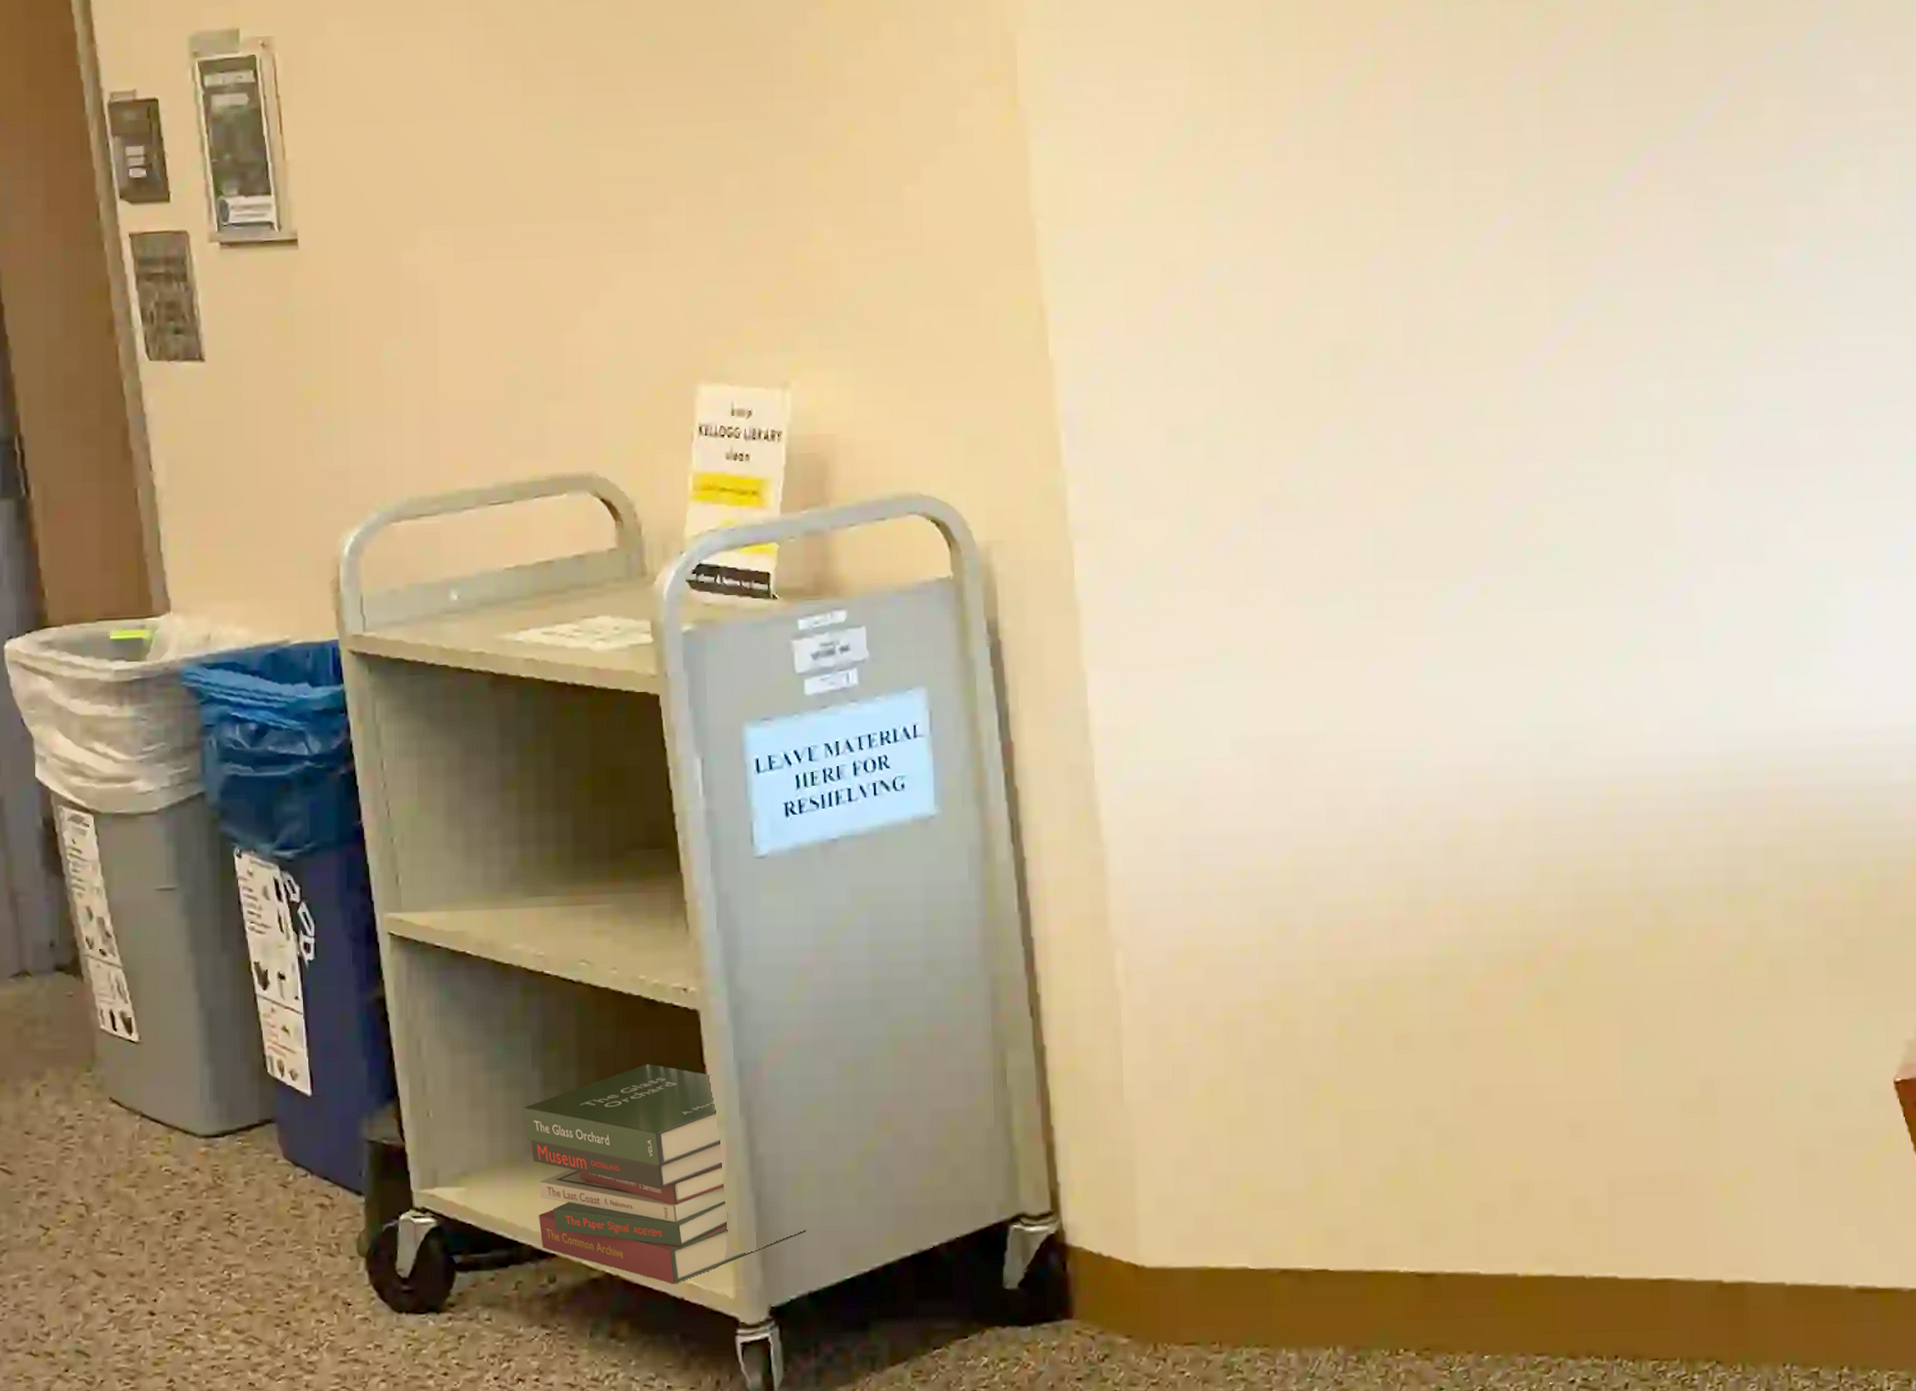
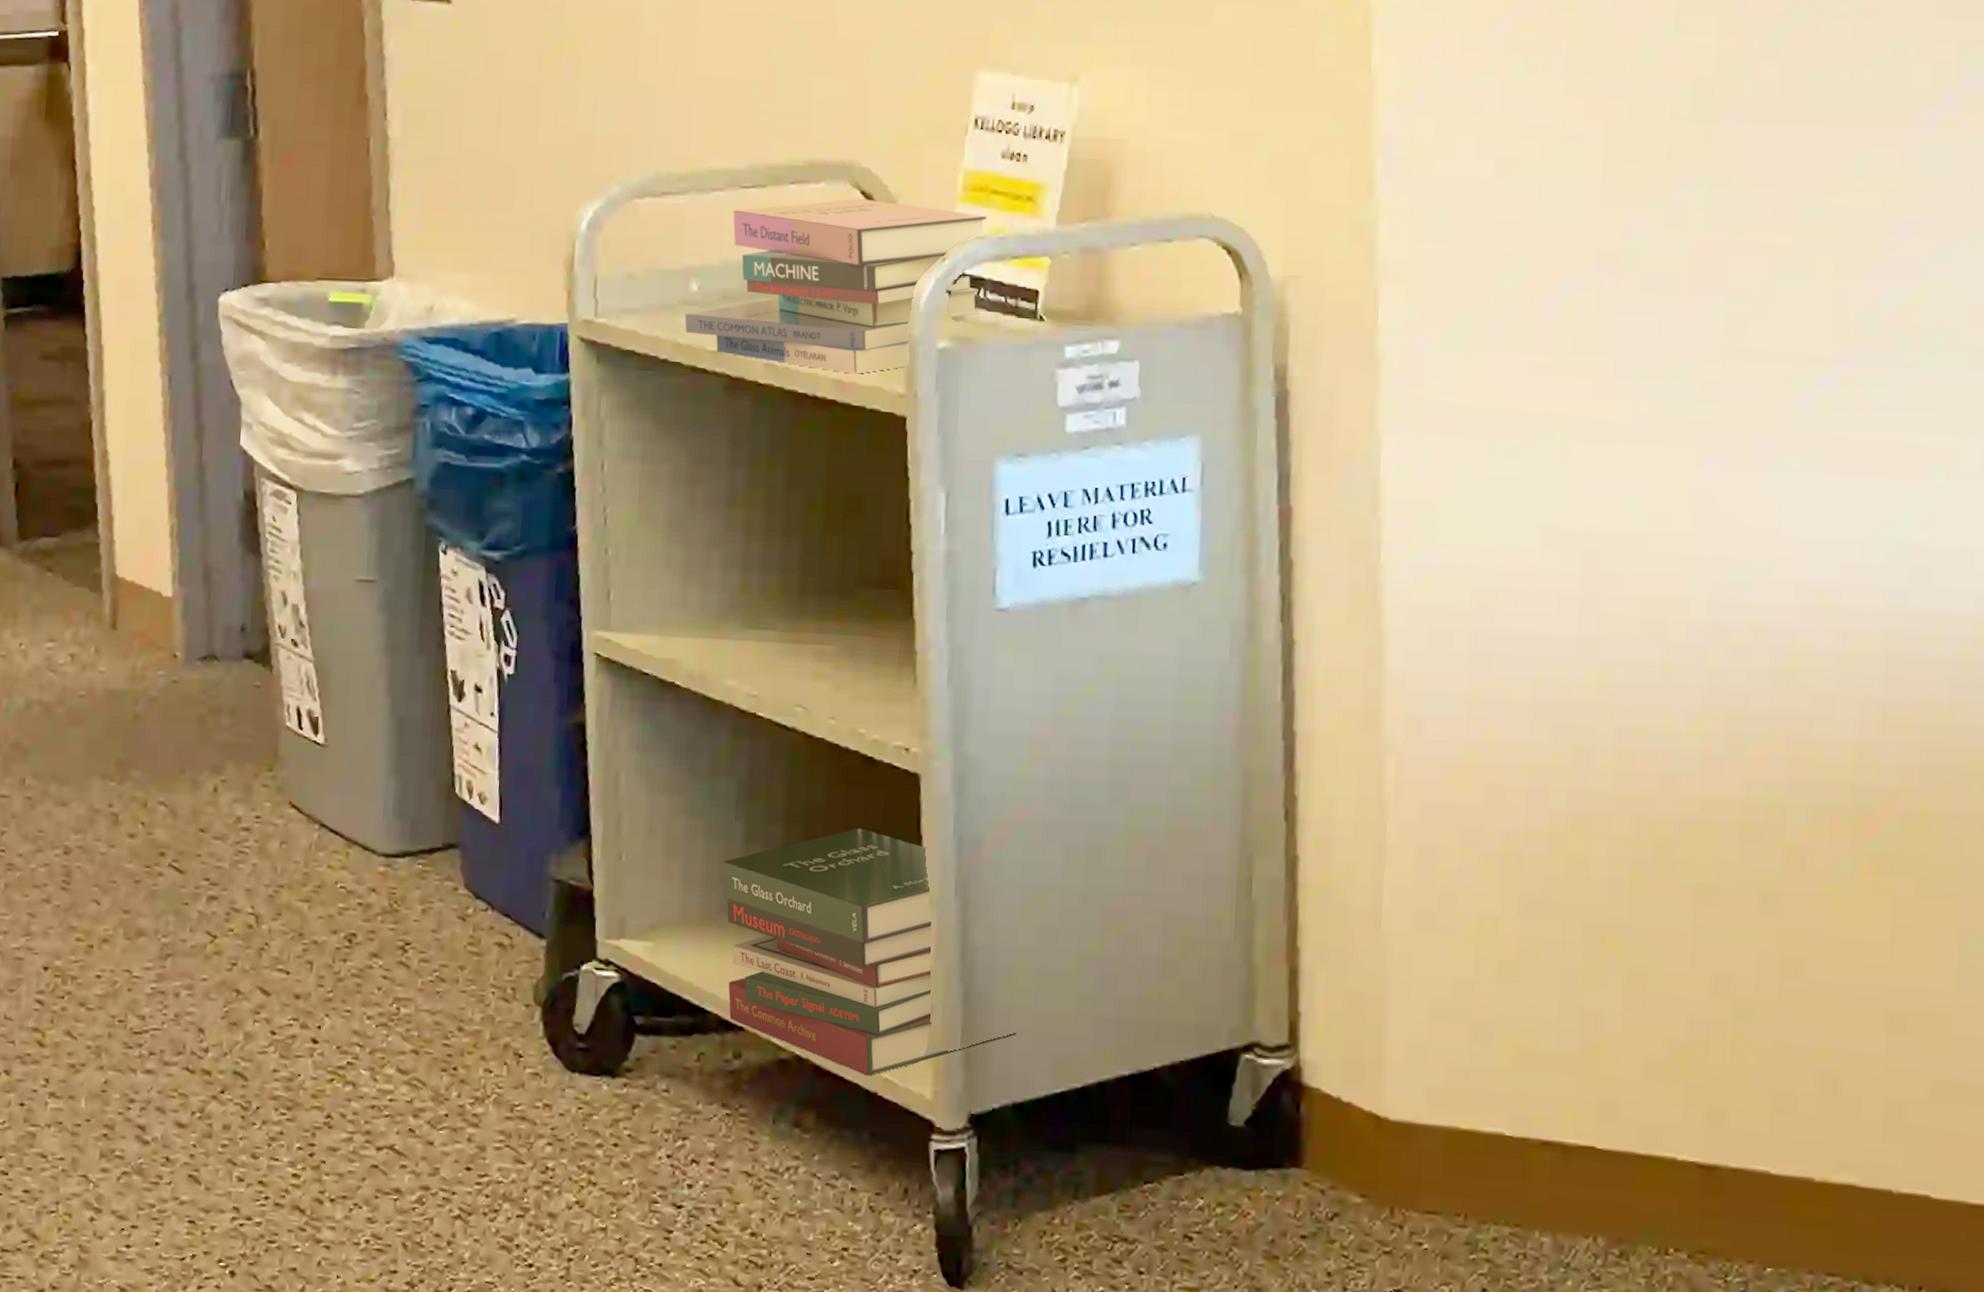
books: none [448,505,719,661] -> present [685,198,987,374]

